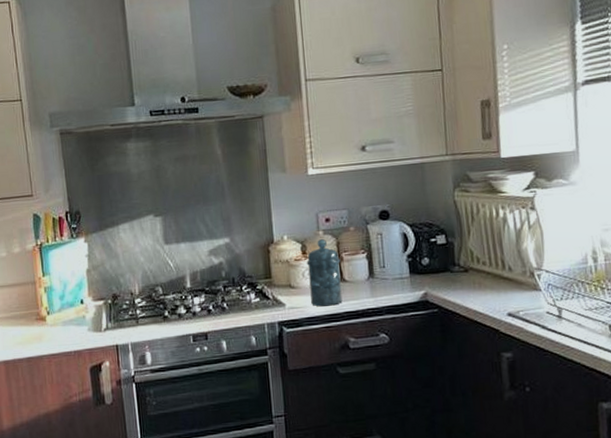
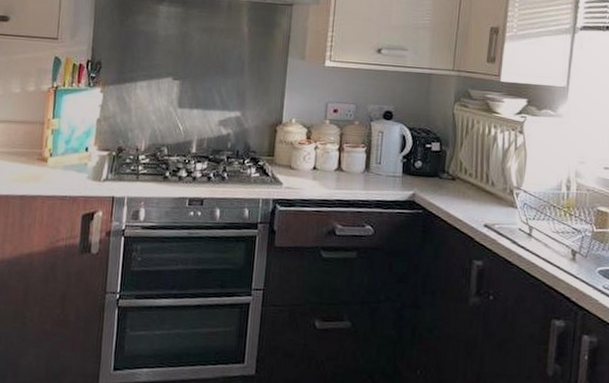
canister: present [306,238,343,307] -> none [307,127,341,192]

